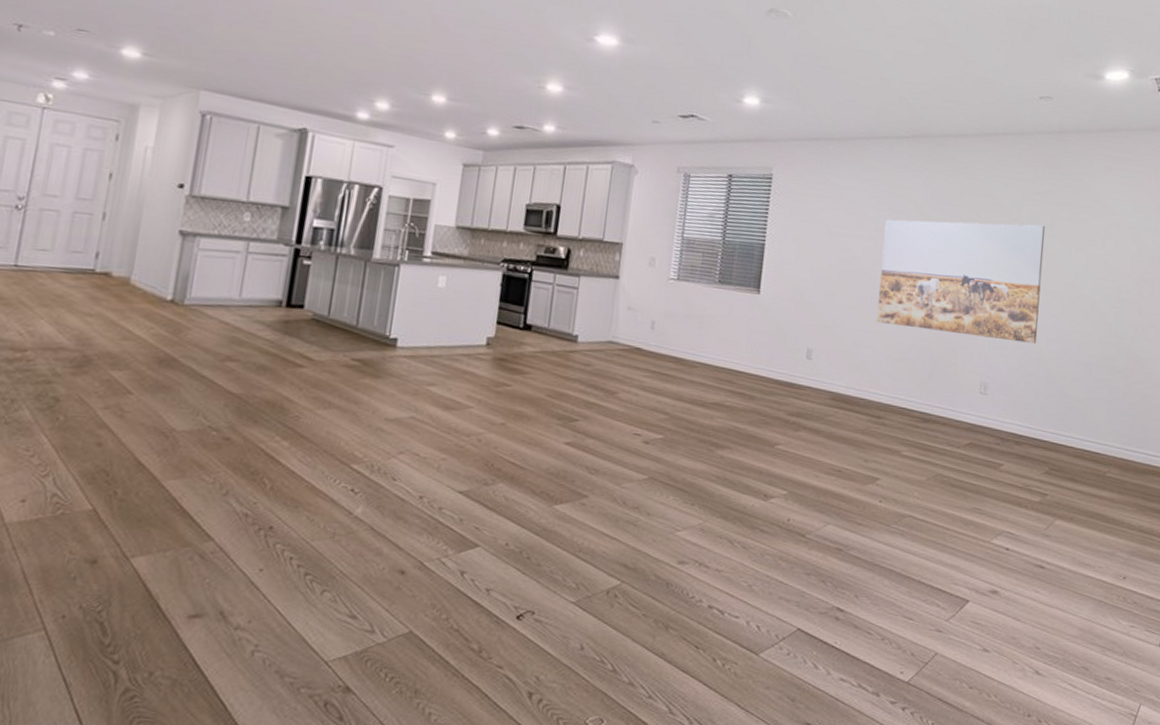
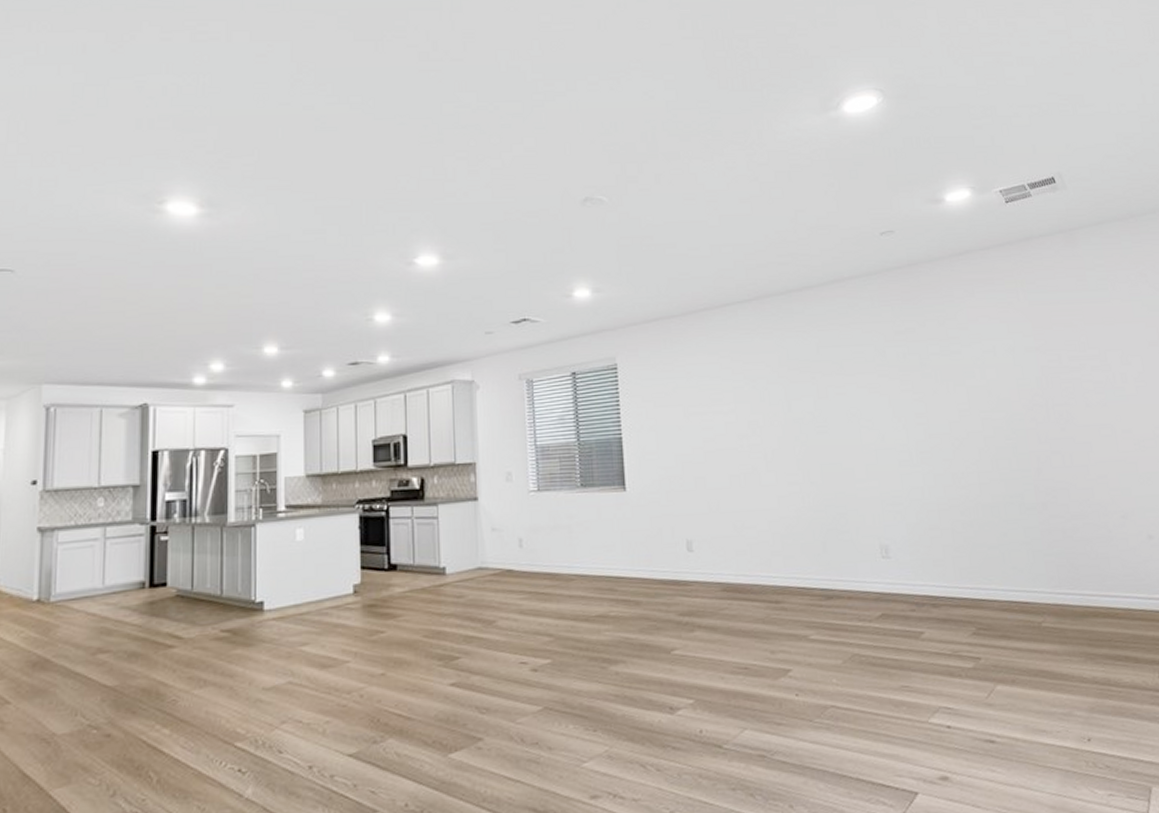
wall art: present [876,219,1046,344] -> none [743,365,933,500]

